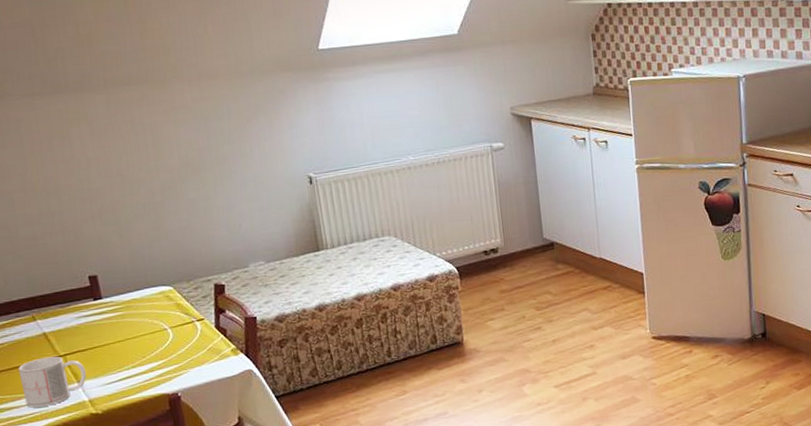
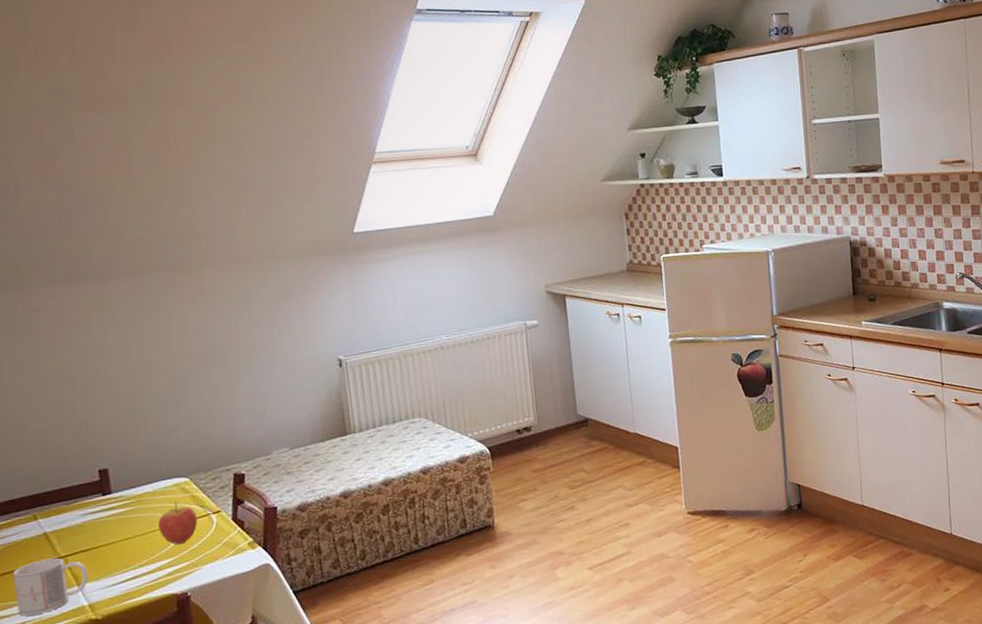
fruit: none [147,308,184,349] -> present [158,501,198,545]

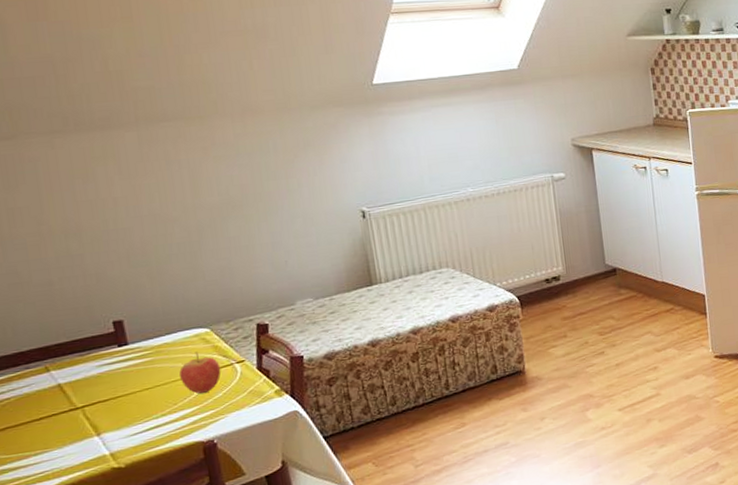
mug: present [12,557,88,616] -> none [26,408,108,466]

